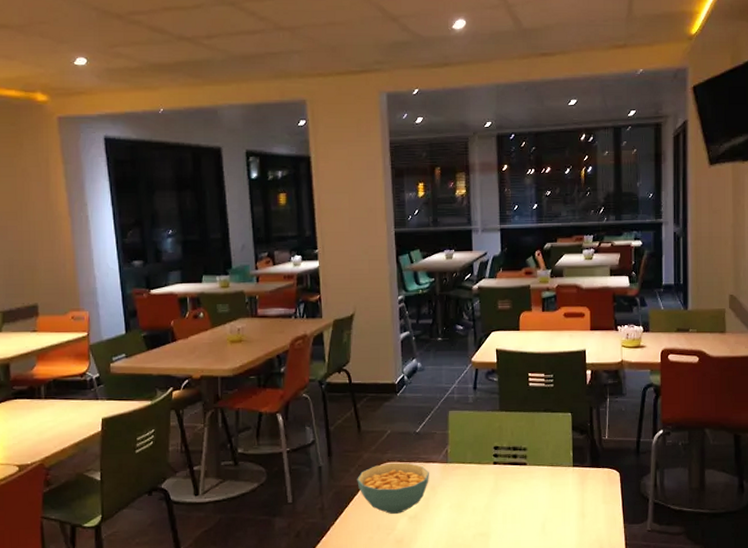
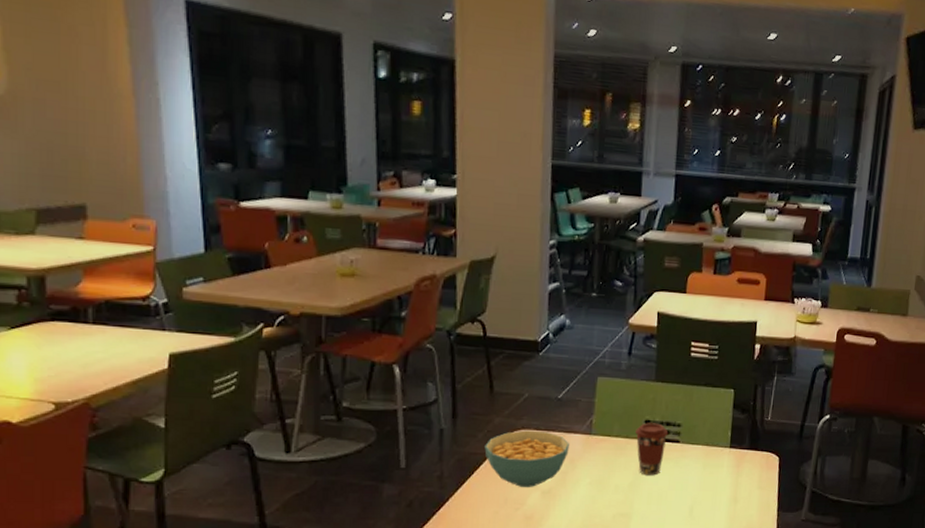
coffee cup: none [486,448,516,497] -> present [635,423,669,476]

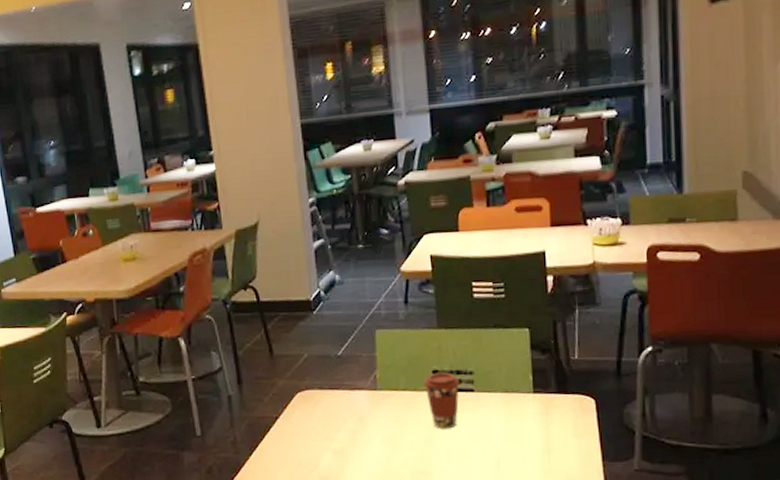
cereal bowl: present [484,430,569,487] -> none [272,390,356,448]

